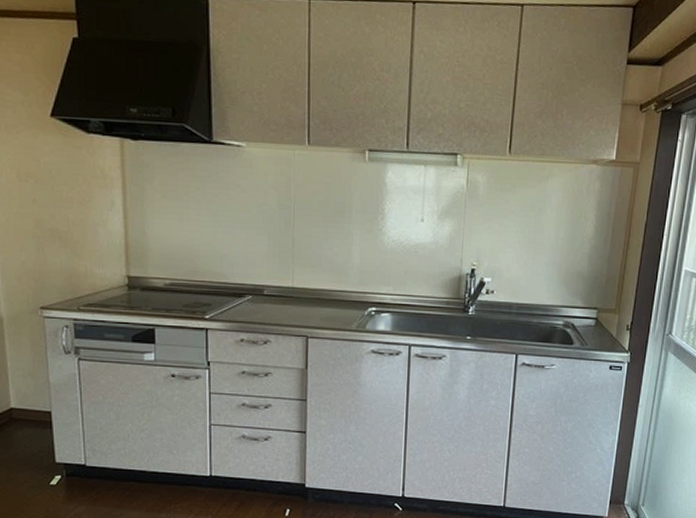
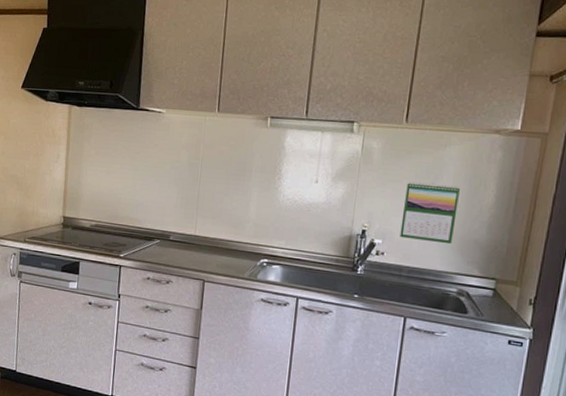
calendar: none [508,216,563,278] -> present [400,181,460,245]

